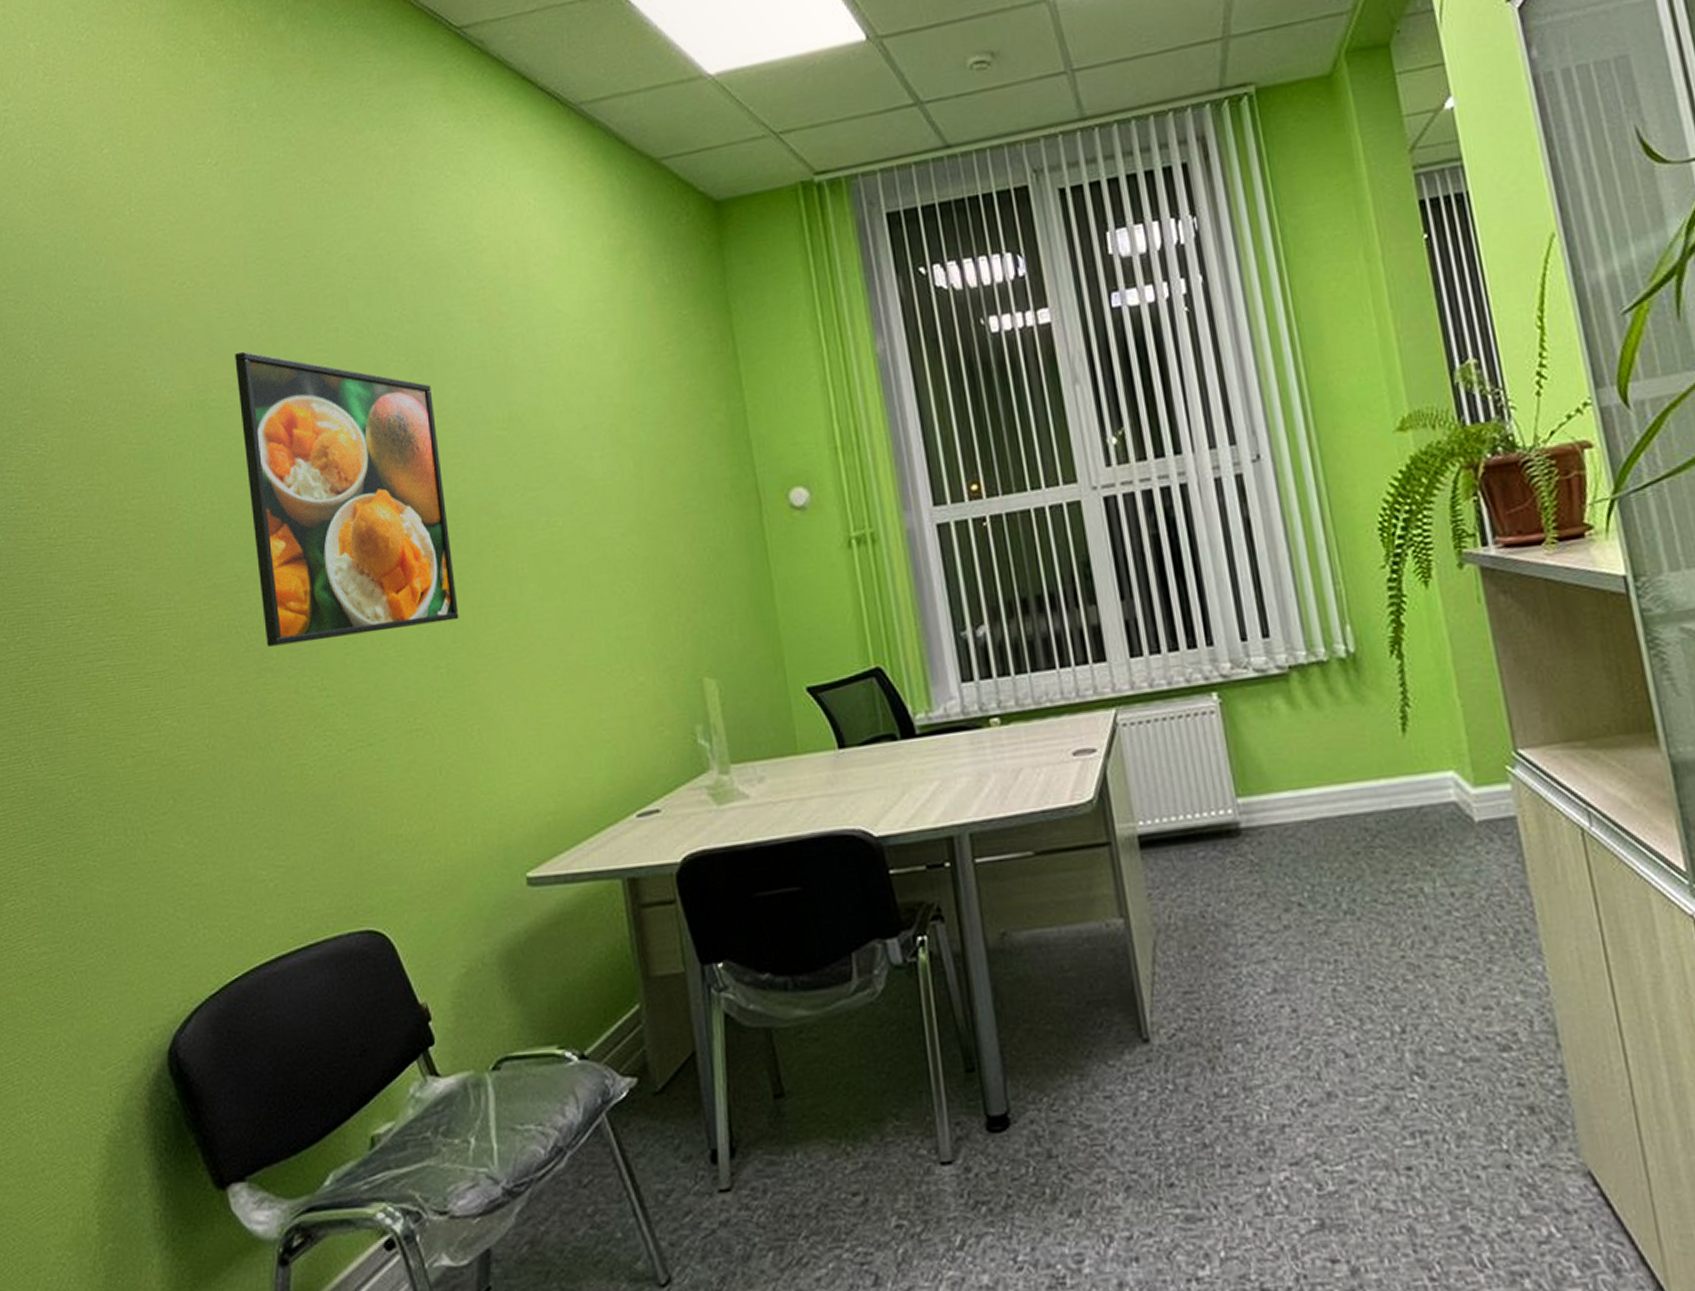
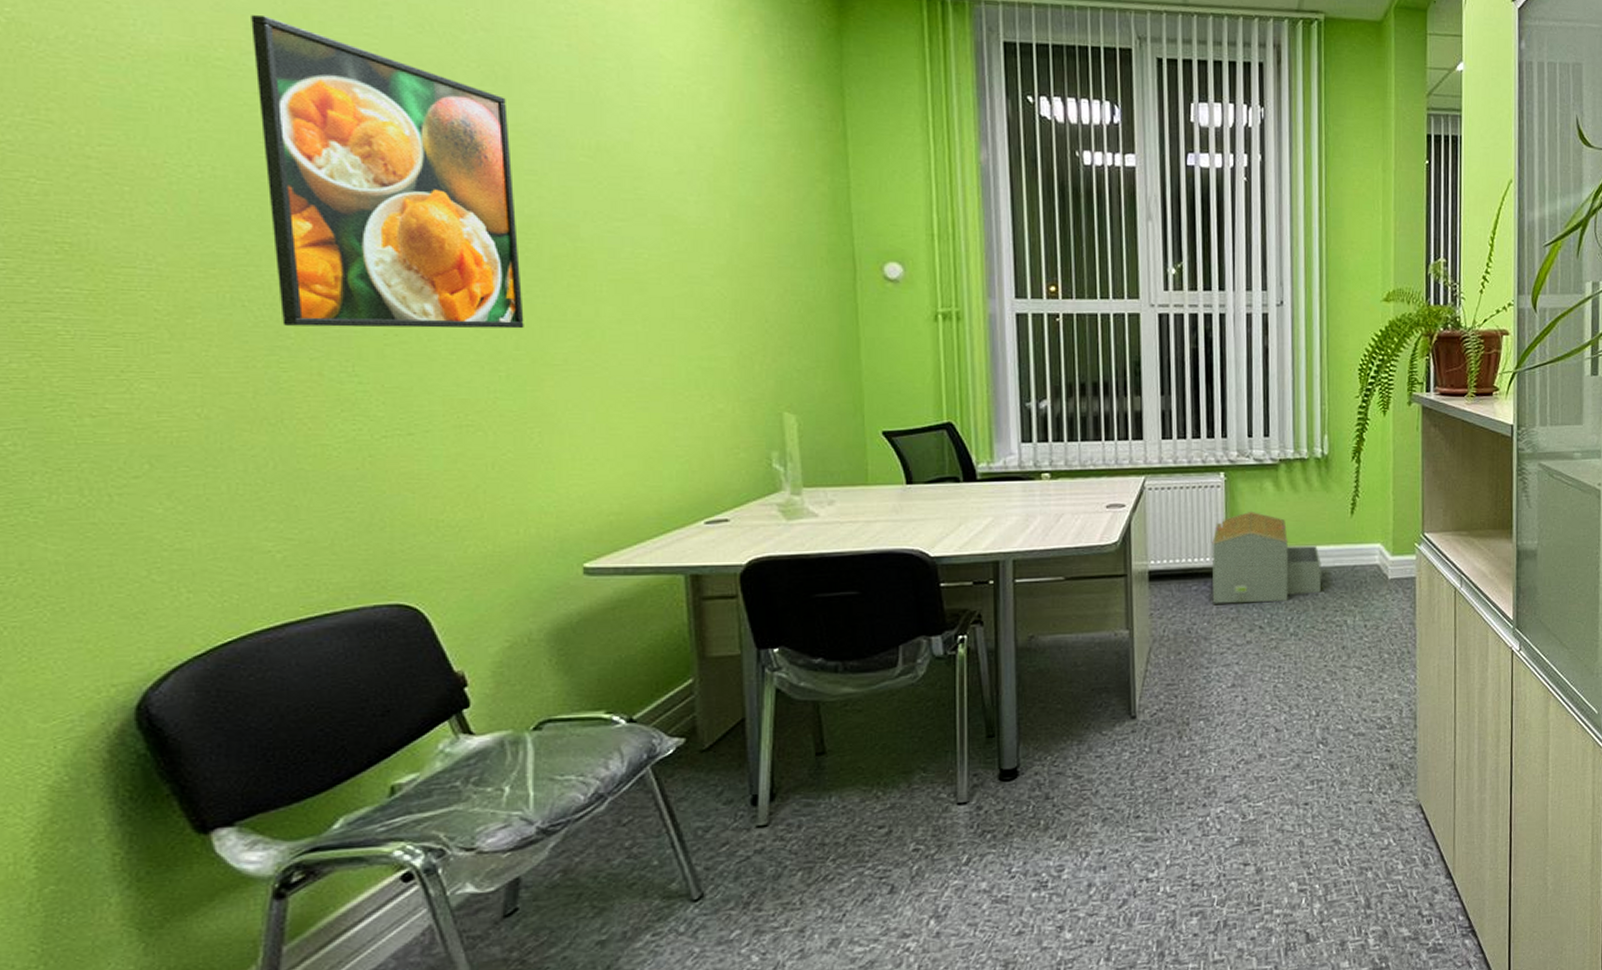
architectural model: none [1215,741,1378,876] -> present [1212,511,1322,604]

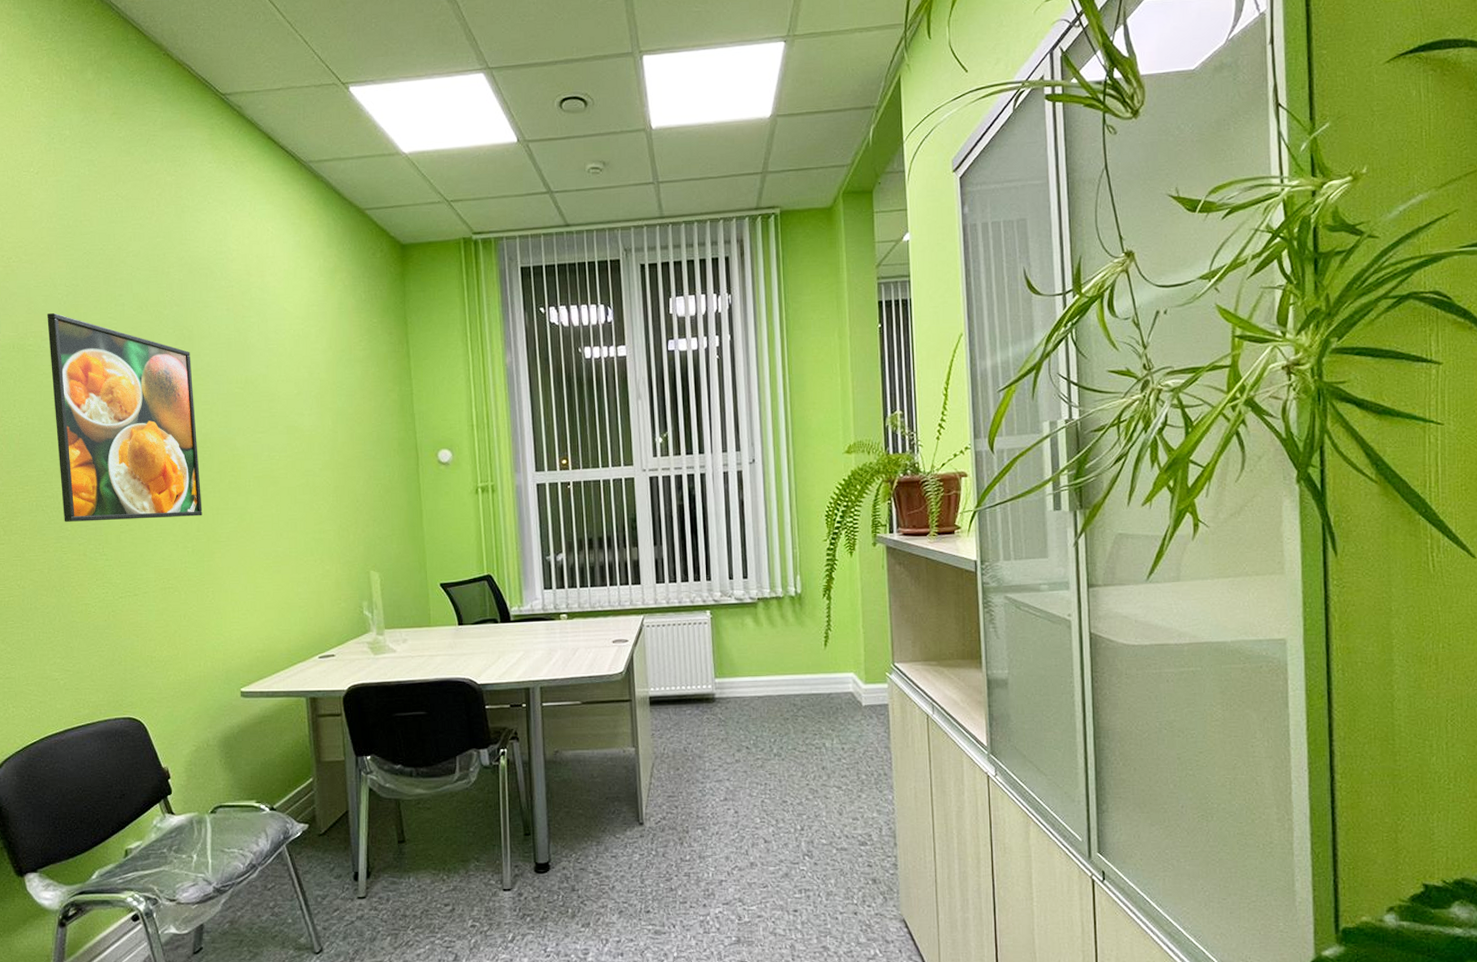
architectural model: present [1212,511,1322,604] -> none [702,644,801,726]

